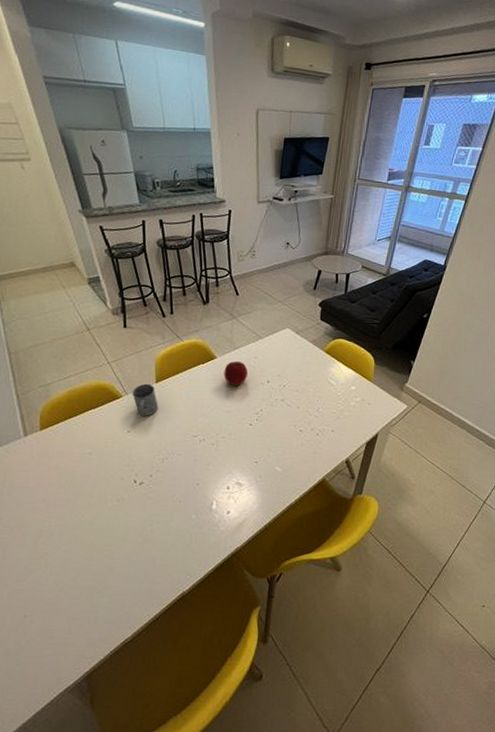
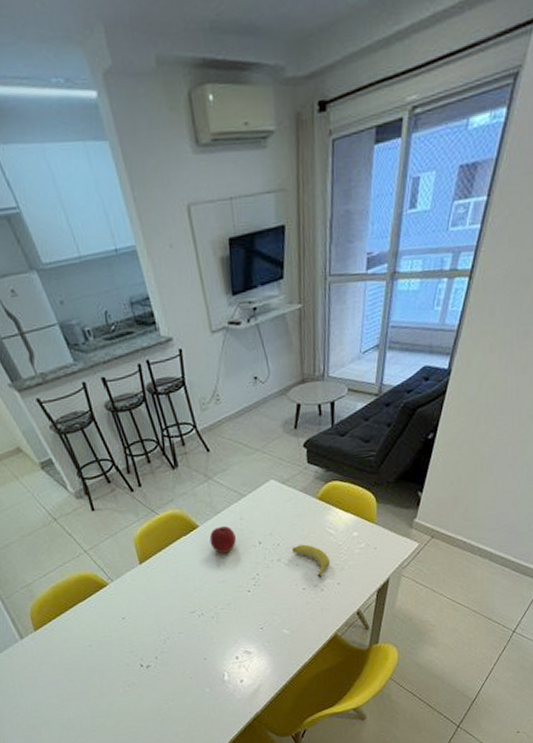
mug: present [132,383,158,417] -> none [117,566,148,601]
banana: none [296,389,328,423] -> present [292,544,330,578]

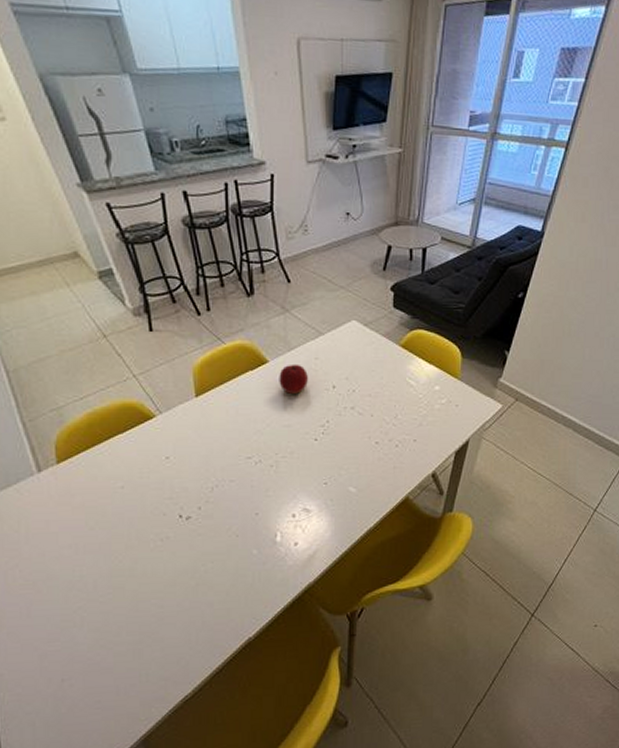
banana: present [292,544,330,578] -> none [368,393,407,433]

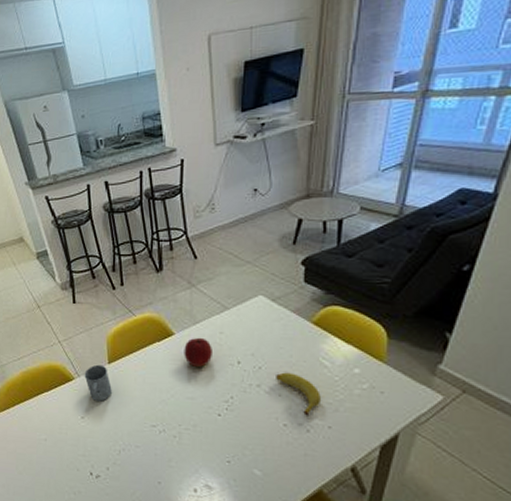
mug: none [167,398,201,438] -> present [84,364,112,402]
banana: none [368,393,407,433] -> present [276,372,321,416]

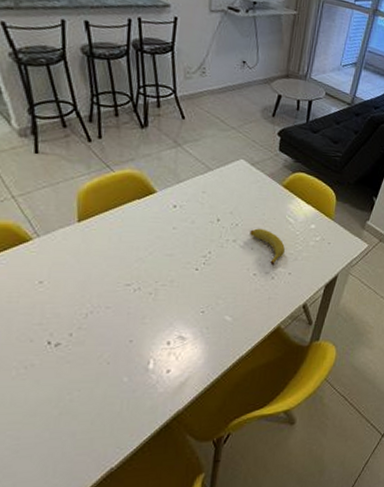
mug: present [84,364,112,402] -> none [45,223,81,263]
apple: present [184,337,212,368] -> none [165,195,194,226]

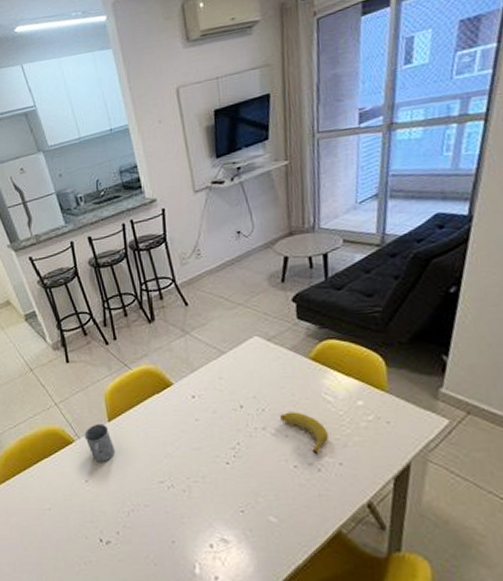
mug: none [45,223,81,263] -> present [84,423,115,462]

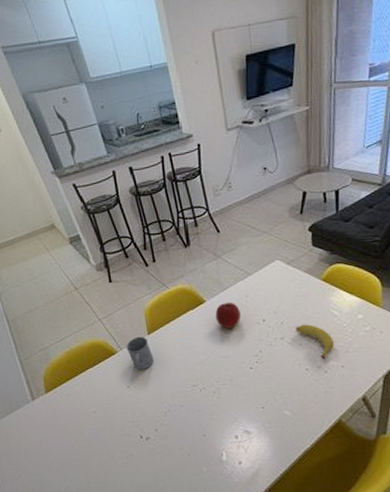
apple: none [184,384,214,417] -> present [215,302,241,329]

